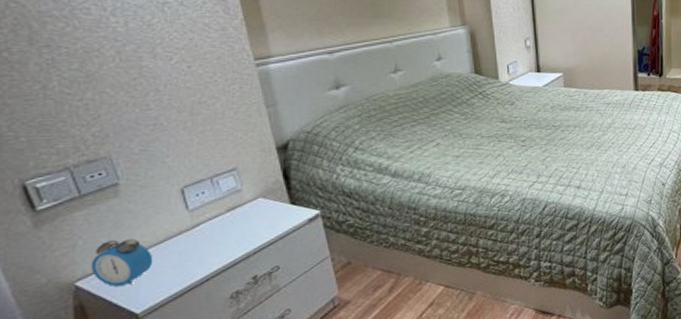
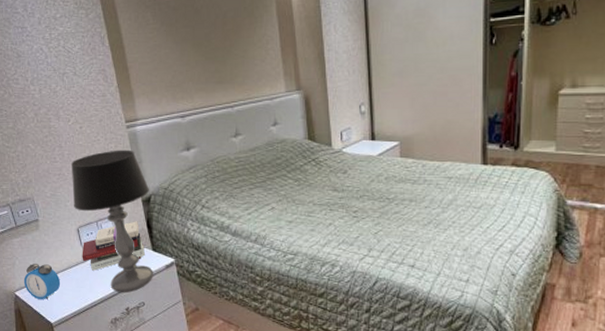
table lamp: none [172,91,293,261] -> present [70,150,154,294]
books: none [187,172,281,238] -> present [82,221,146,271]

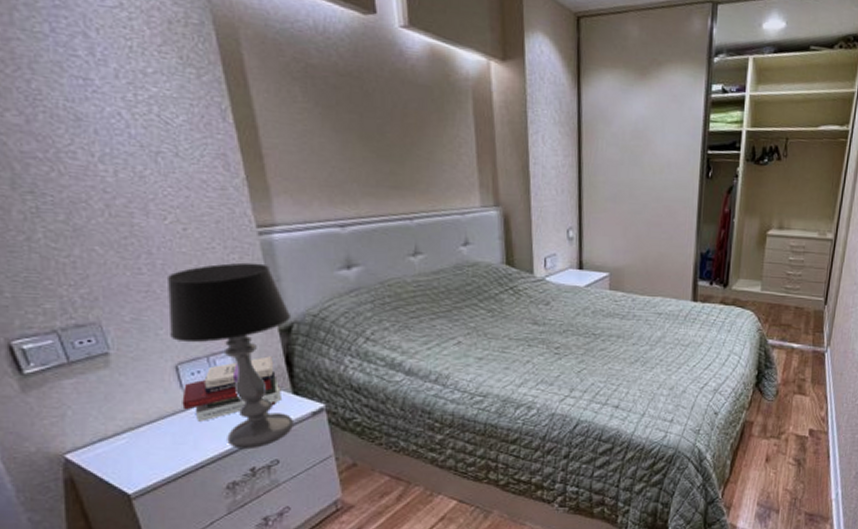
alarm clock: present [23,264,61,299] -> none [80,414,146,463]

